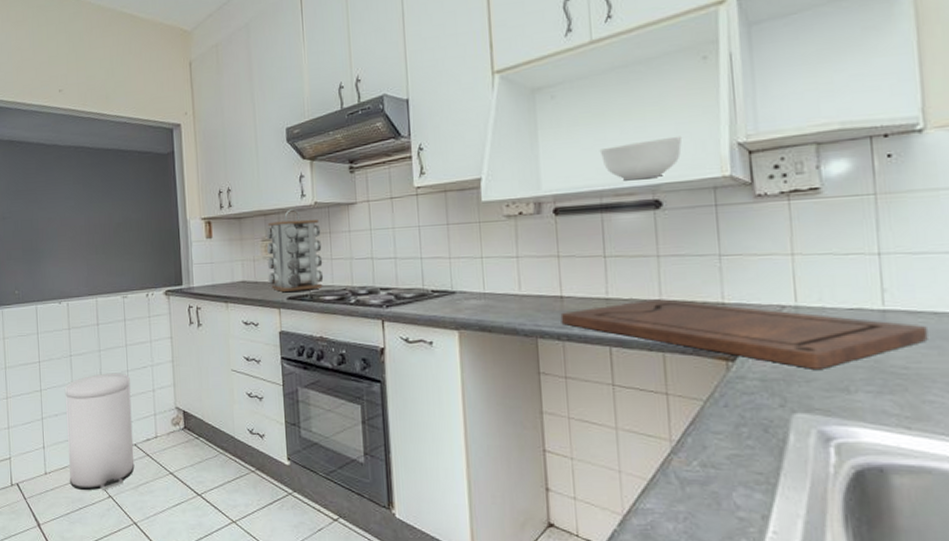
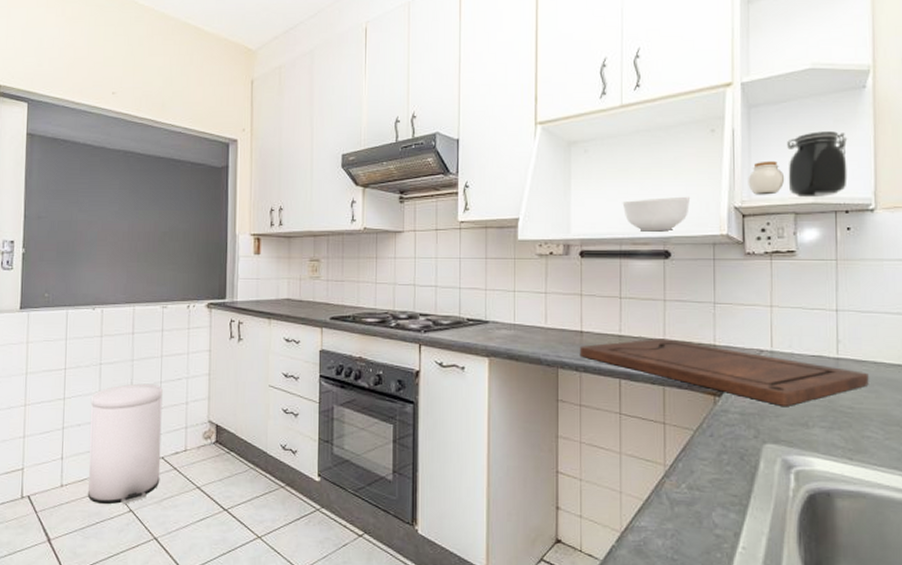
spice rack: present [266,209,324,293] -> none [314,232,368,313]
jar: none [752,84,801,127] -> present [748,160,785,195]
jar: none [801,41,884,125] -> present [787,131,848,198]

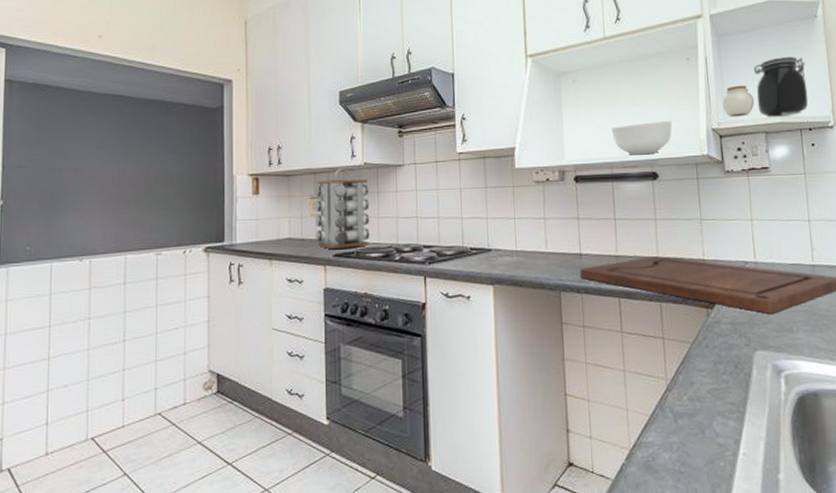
pedal bin: present [87,383,163,504] -> none [76,335,158,470]
spice rack: none [314,232,368,313] -> present [315,168,370,250]

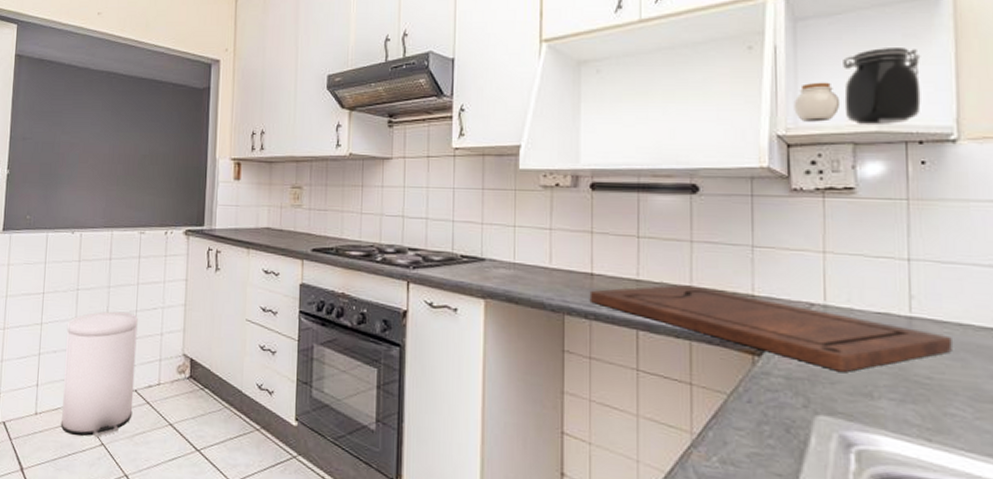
pedal bin: none [76,335,158,470] -> present [60,311,138,437]
spice rack: present [315,168,370,250] -> none [295,158,353,245]
bowl: present [610,120,673,155] -> none [640,122,724,163]

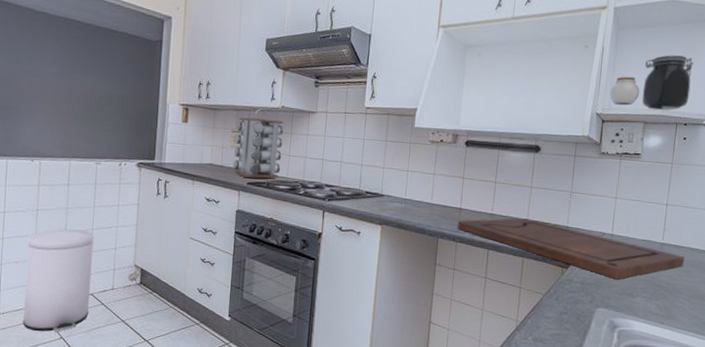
spice rack: none [295,158,353,245] -> present [233,109,284,180]

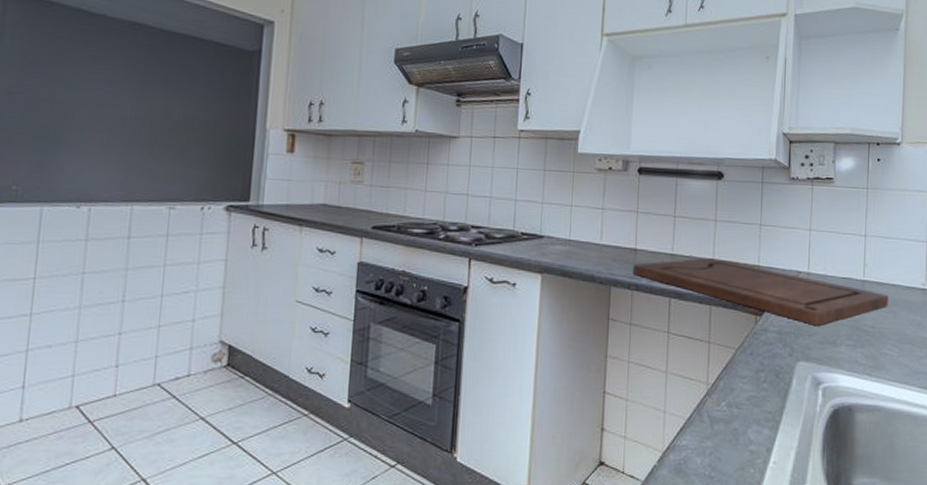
pedal bin: present [22,229,94,332] -> none [55,296,164,440]
spice rack: present [233,109,284,180] -> none [354,134,418,222]
jar: present [609,76,640,106] -> none [796,91,828,124]
jar: present [641,55,694,111] -> none [830,67,882,129]

